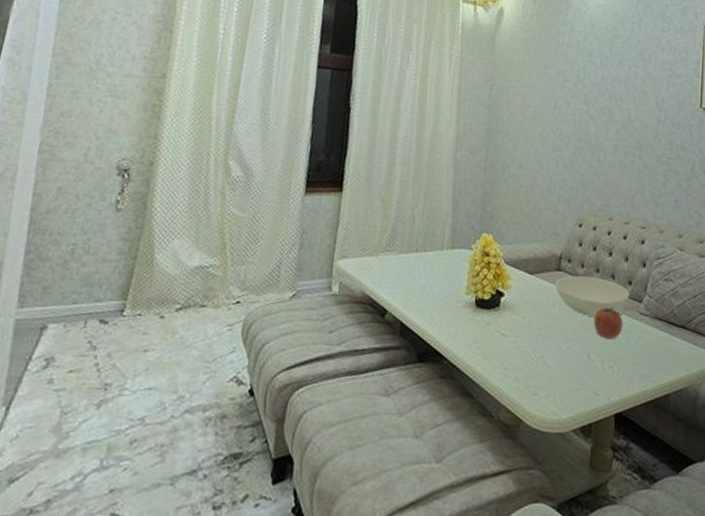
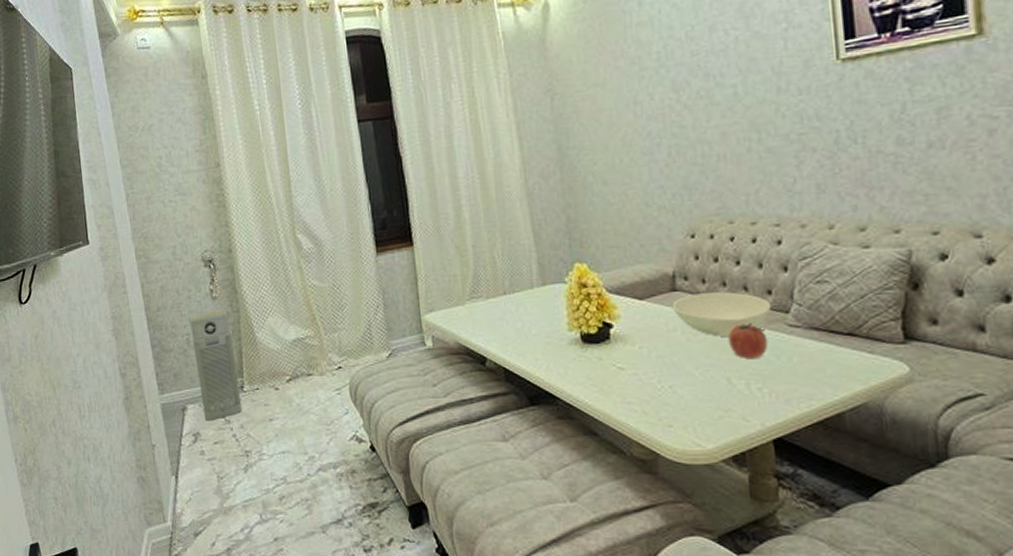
air purifier: none [65,221,129,345] -> present [190,309,243,420]

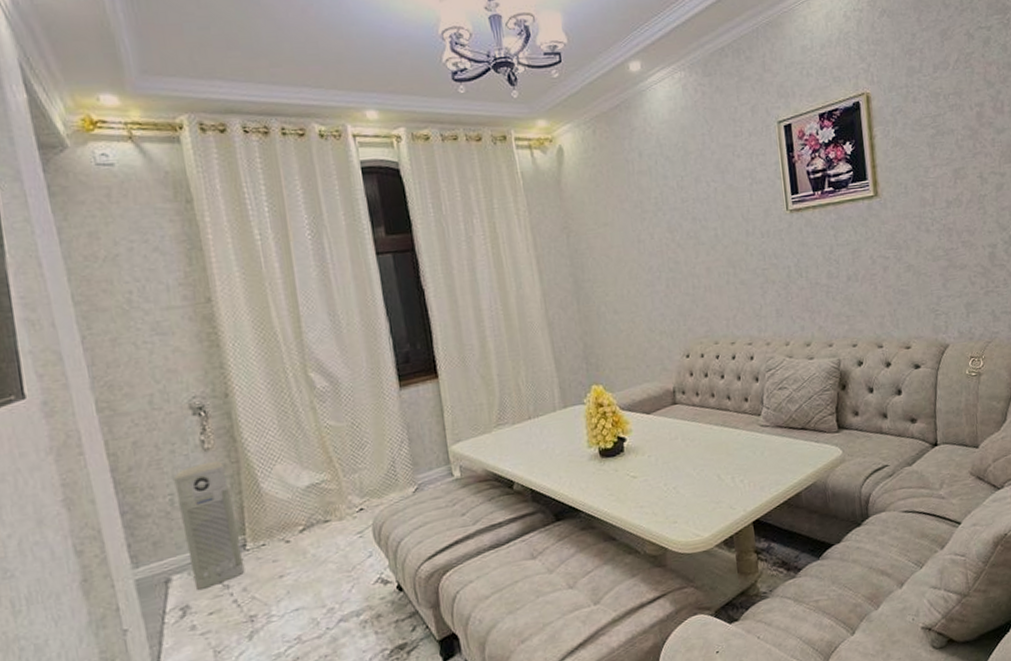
bowl: present [672,292,772,337] -> none [673,401,748,441]
fruit: present [727,322,768,360] -> none [717,425,747,457]

